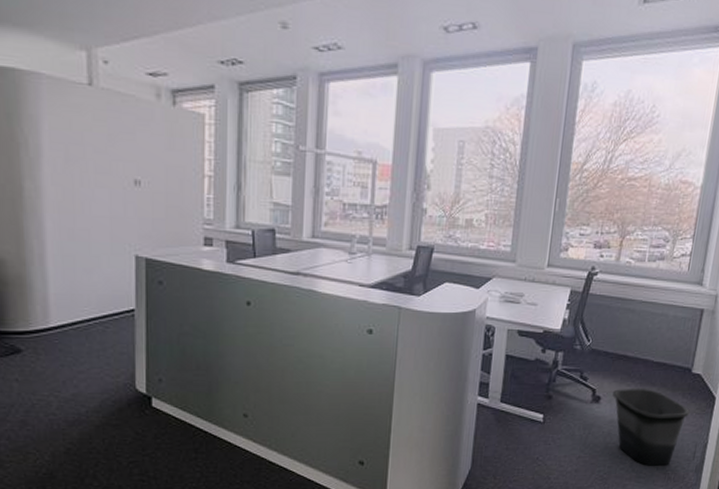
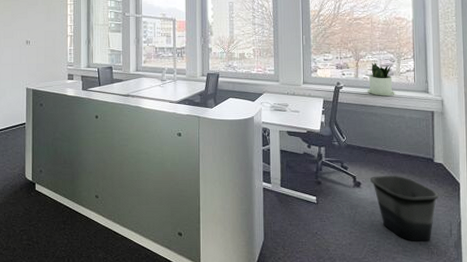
planter: none [628,241,664,288] -> present [367,62,395,96]

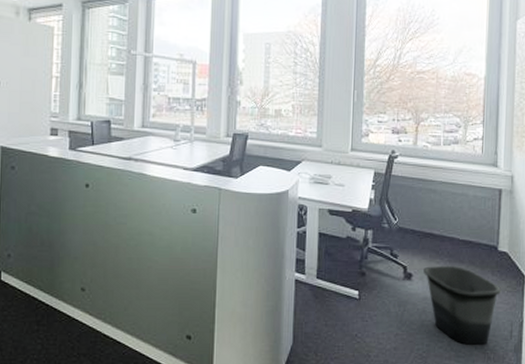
planter: present [367,62,395,96] -> none [427,127,459,169]

